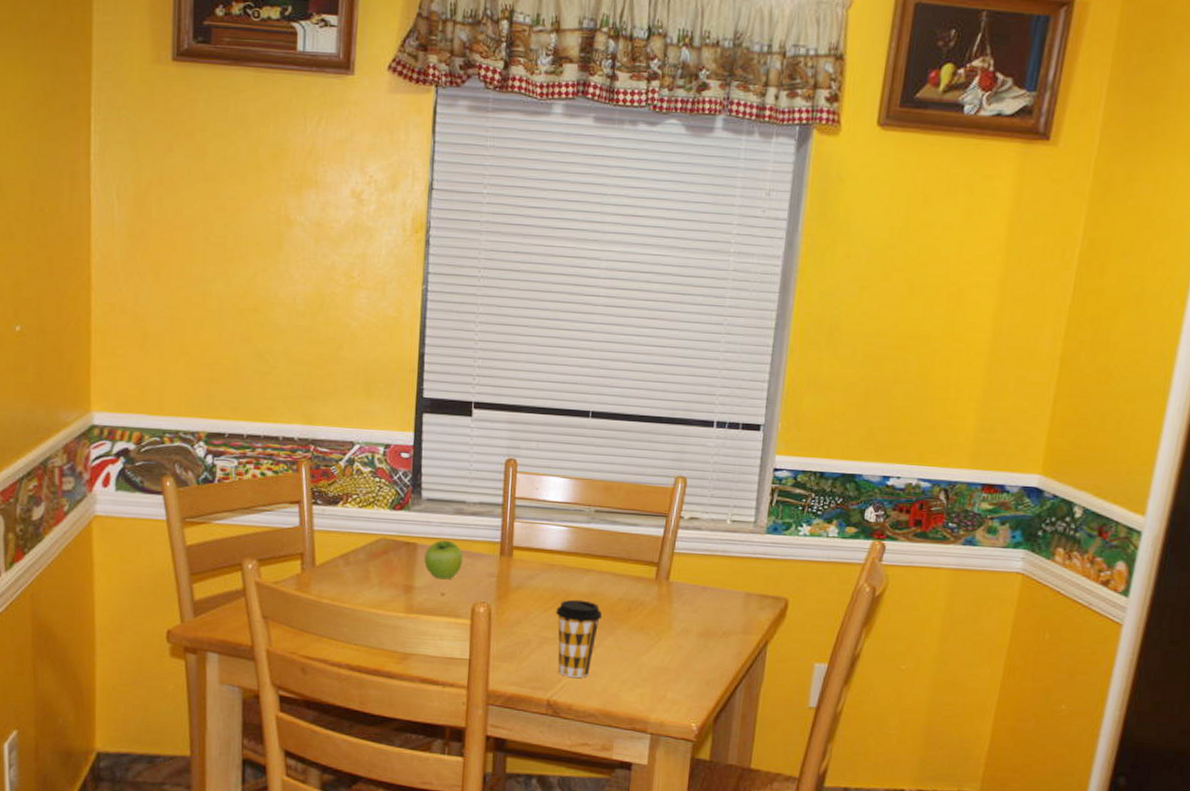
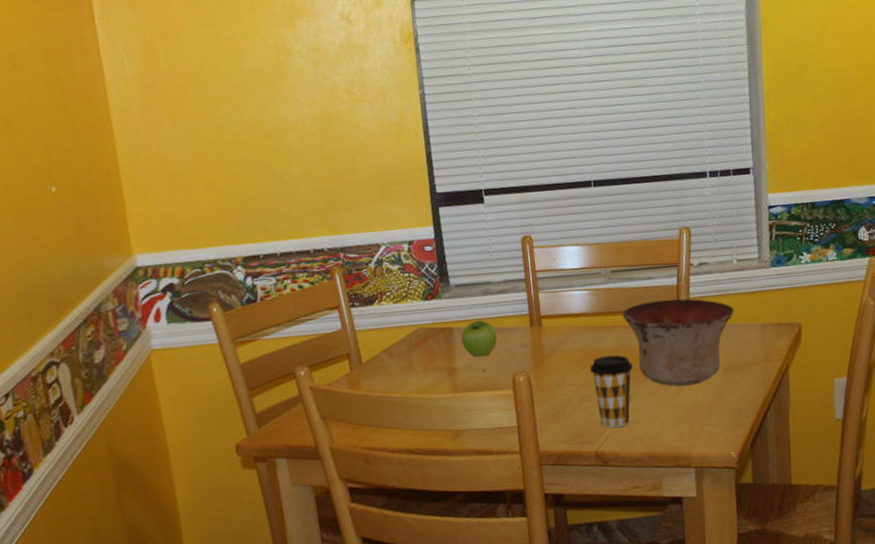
bowl: none [599,549,720,646] -> present [622,298,734,387]

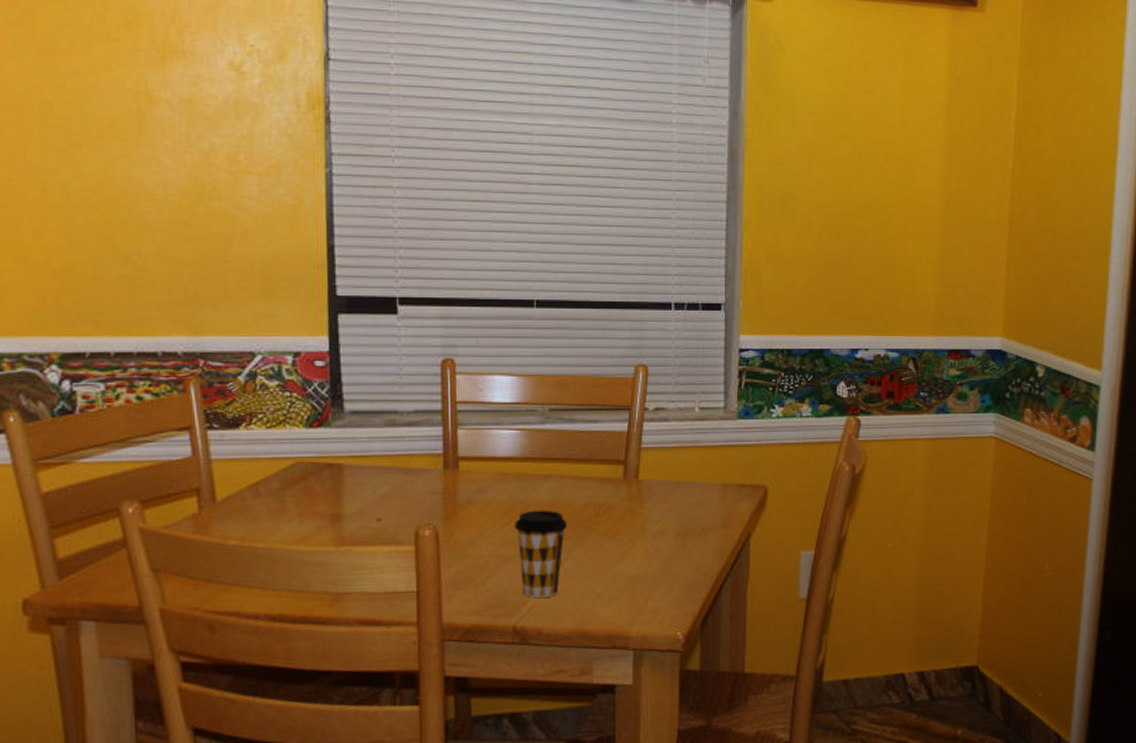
fruit: present [461,320,498,357] -> none [353,457,400,503]
bowl: present [622,298,734,387] -> none [559,447,692,553]

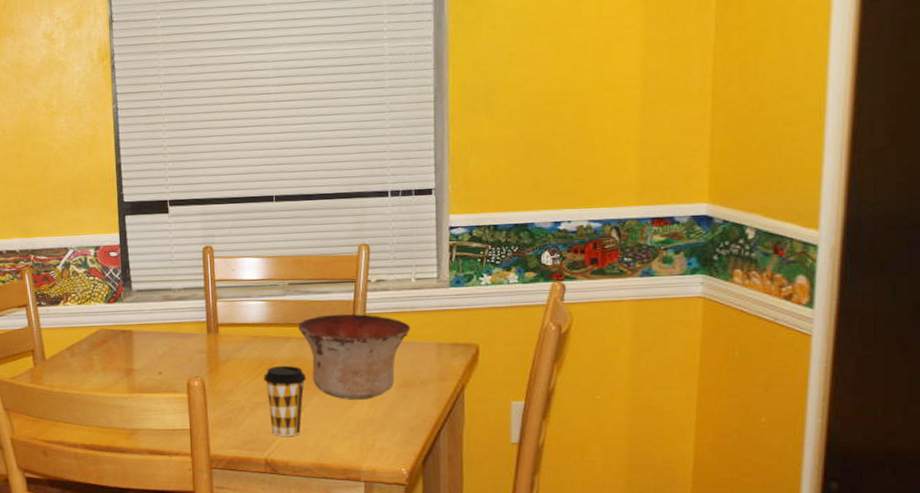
bowl: none [559,447,692,553] -> present [297,314,411,401]

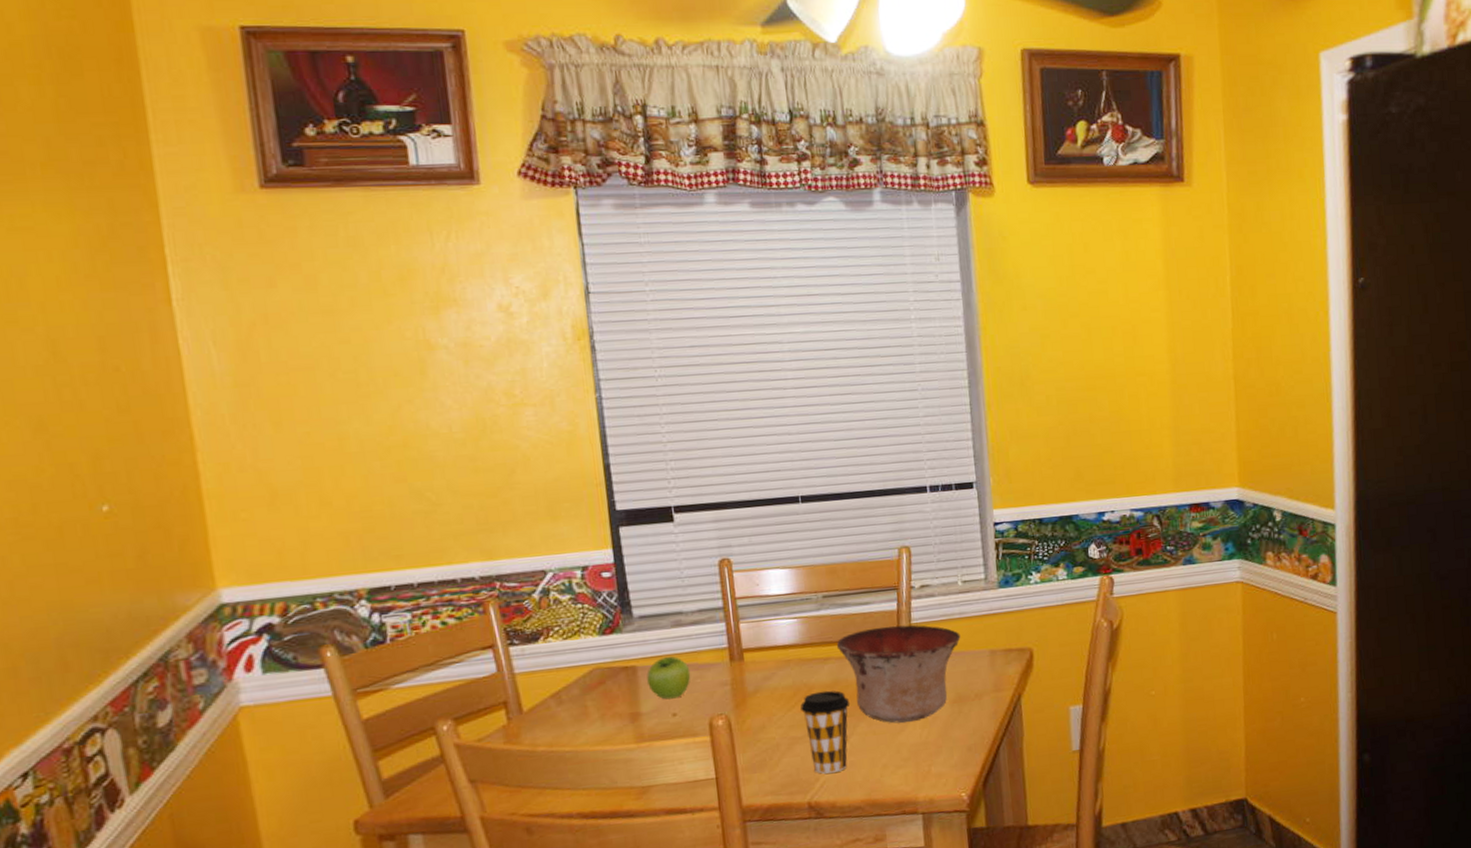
fruit: none [140,324,175,360] -> present [647,656,691,700]

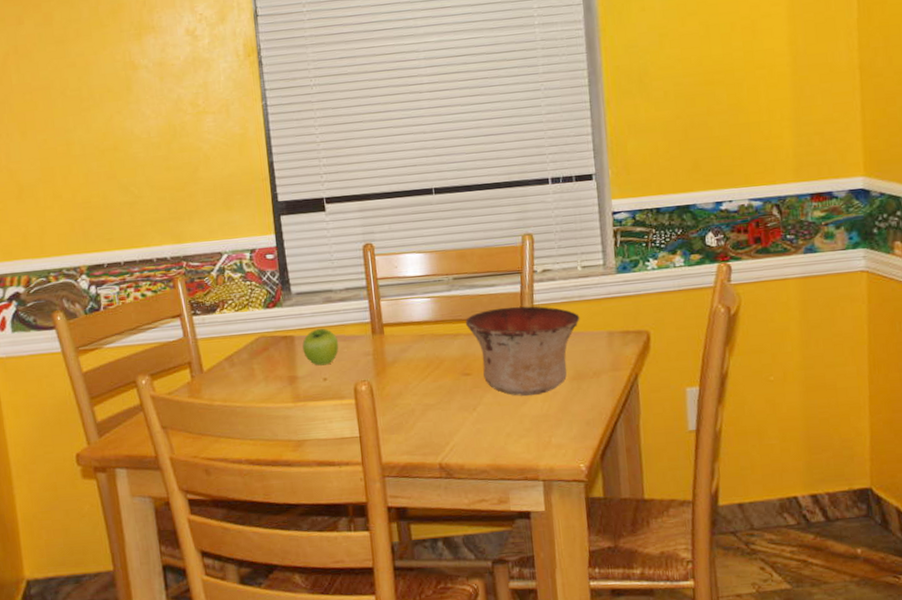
coffee cup: present [800,690,851,774] -> none [433,363,478,438]

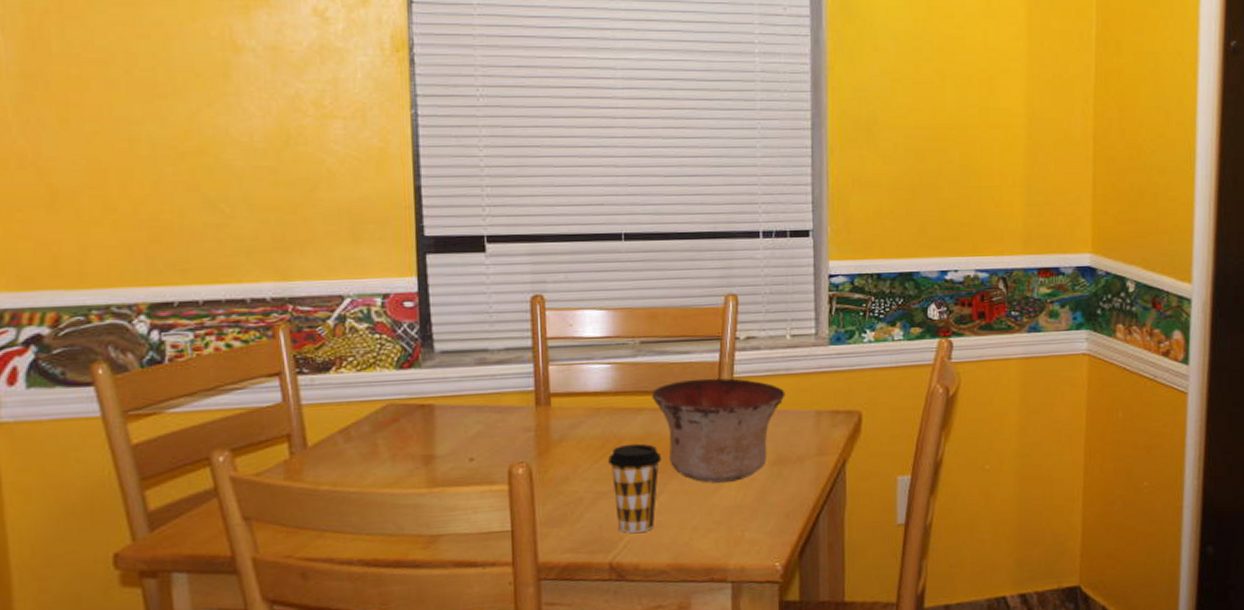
fruit: present [302,328,339,366] -> none [444,396,492,443]
coffee cup: none [433,363,478,438] -> present [608,443,662,533]

